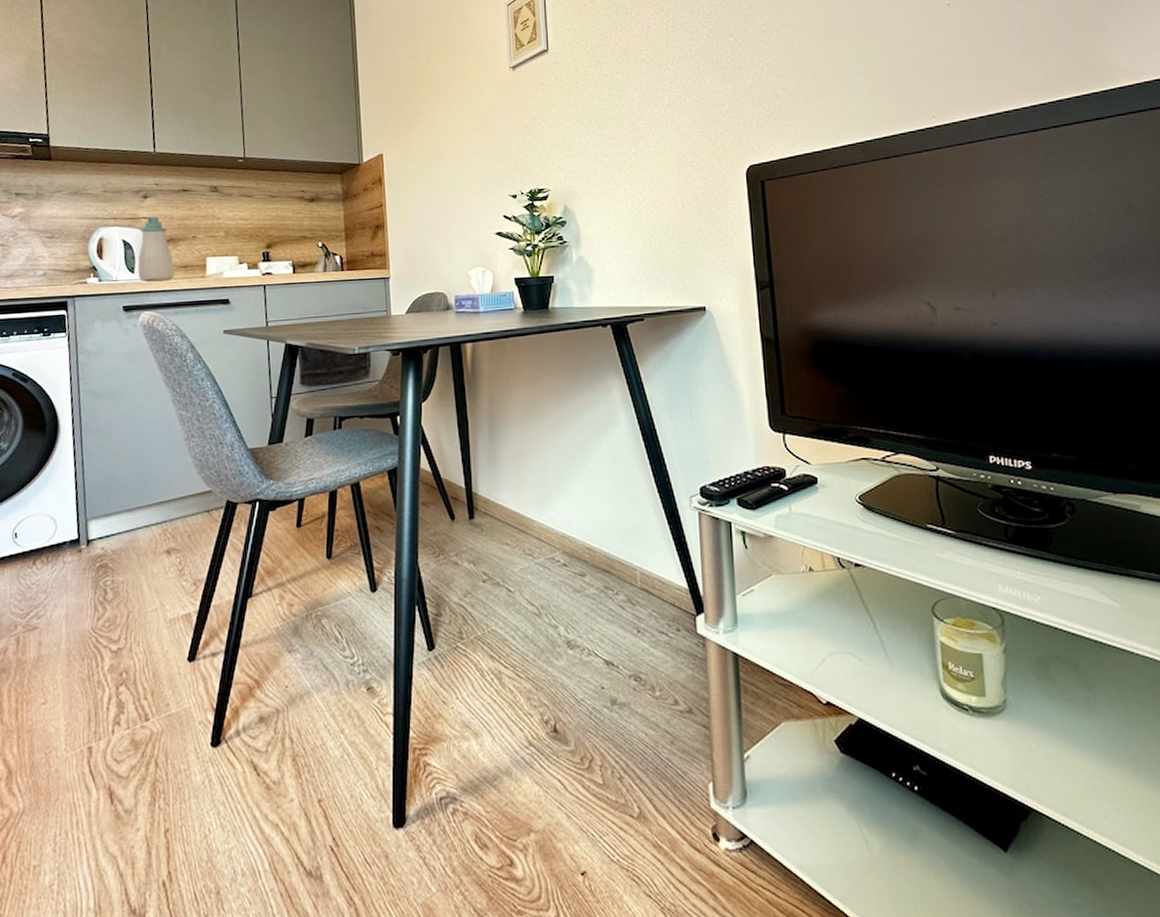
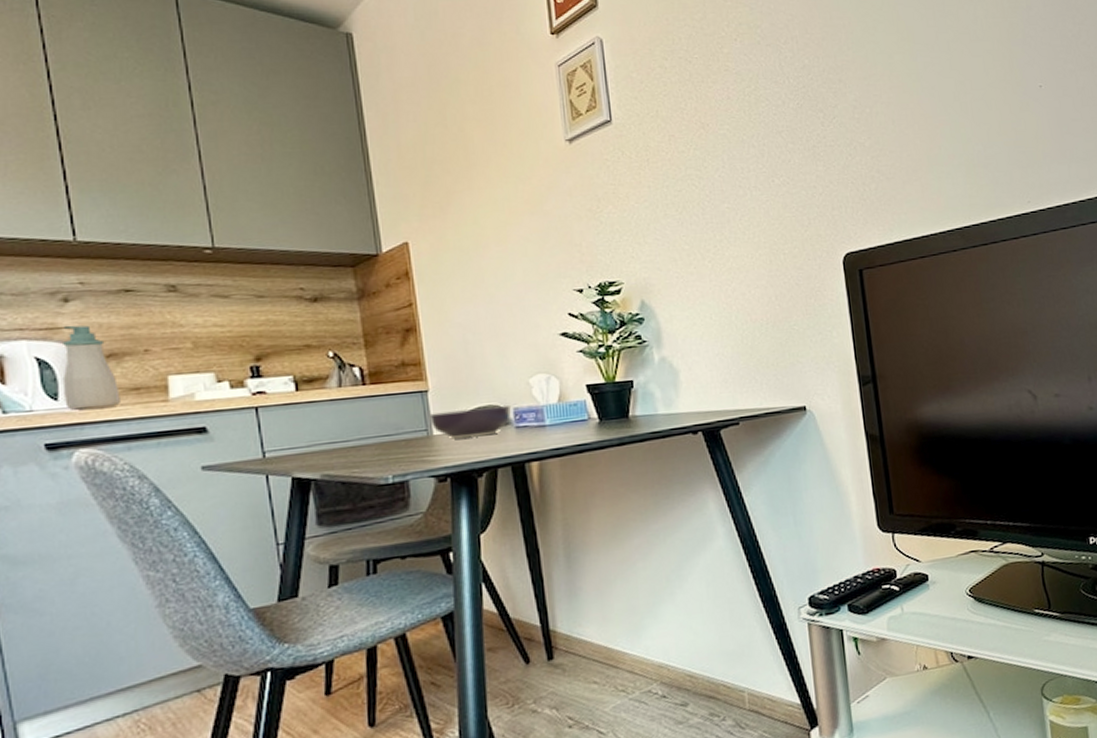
bowl: none [389,293,452,320] -> present [429,406,511,439]

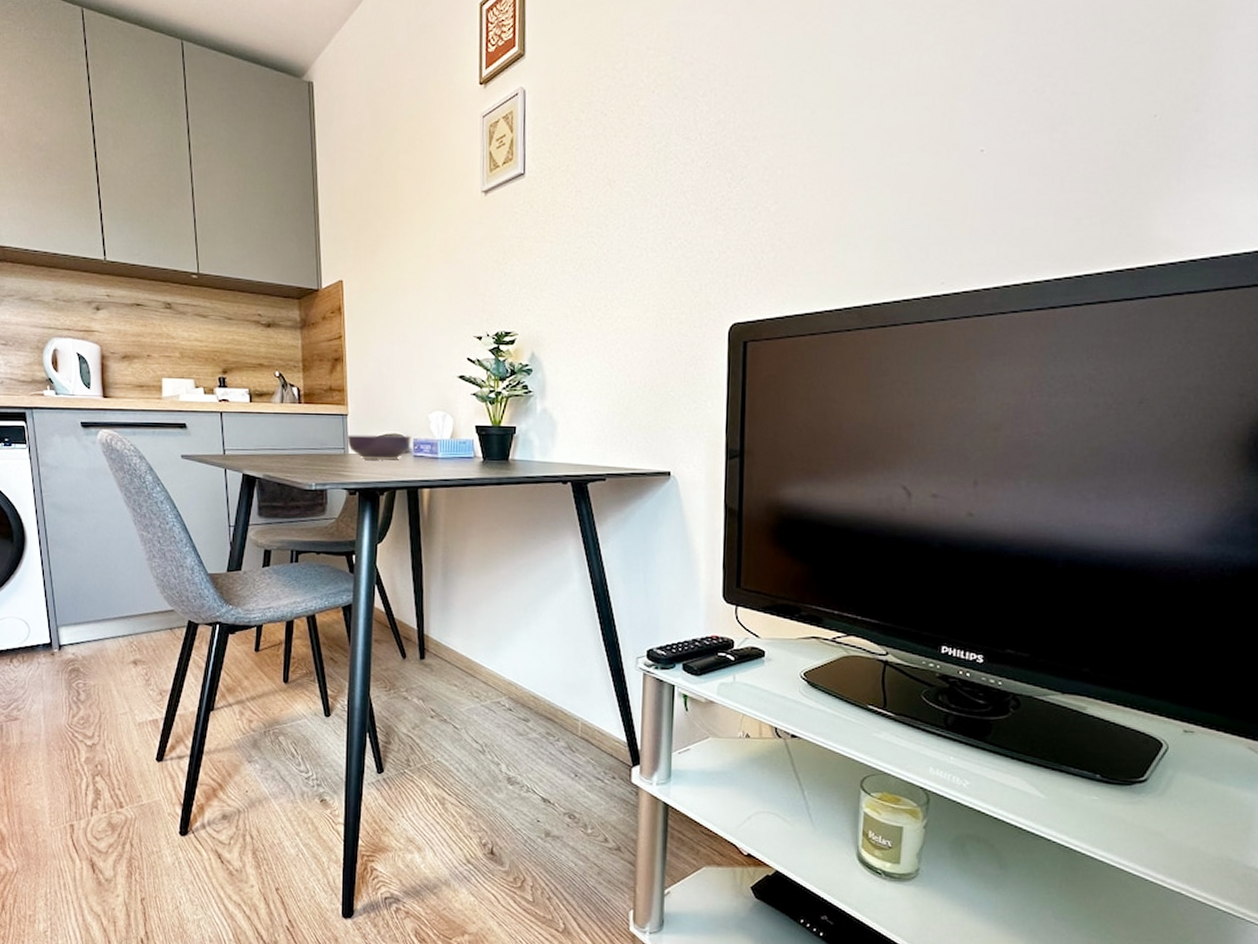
soap bottle: present [62,325,120,410] -> none [93,329,130,398]

